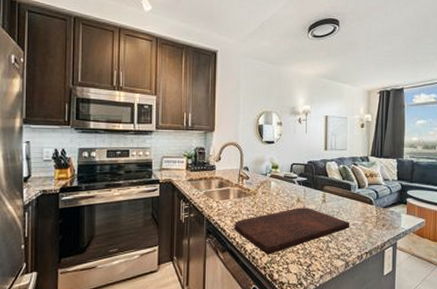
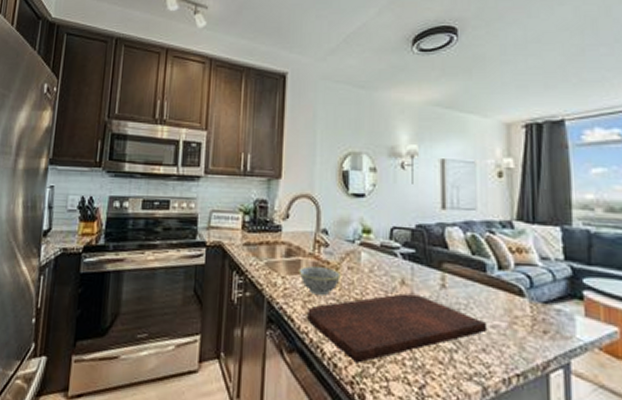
bowl: none [228,193,257,213] -> present [298,266,341,297]

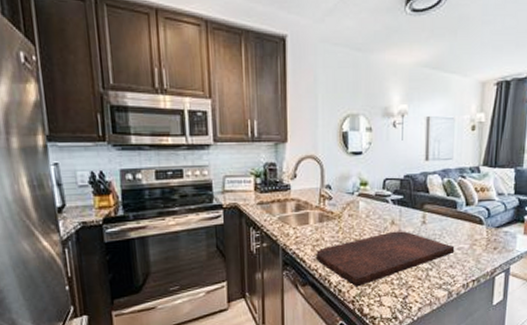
bowl: present [298,266,341,297] -> none [307,217,343,240]

